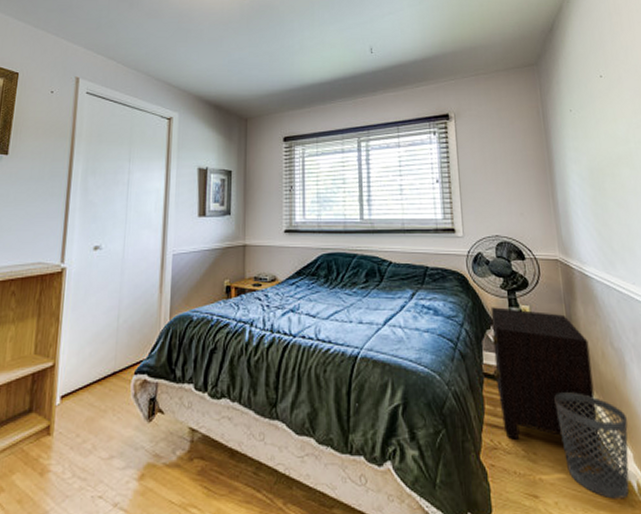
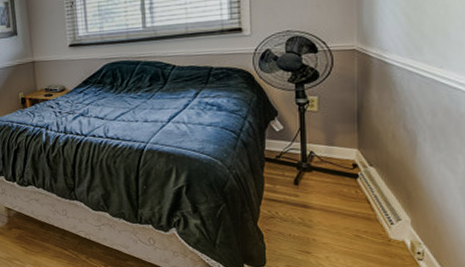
nightstand: present [490,307,602,459] -> none [275,99,379,224]
wastebasket: present [554,392,630,499] -> none [335,171,410,254]

